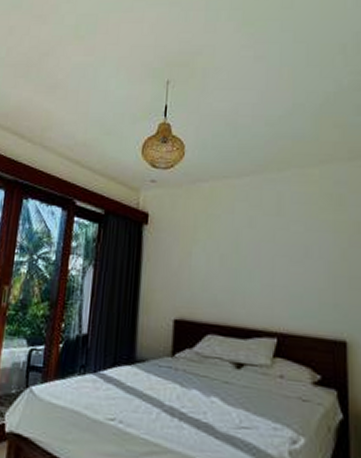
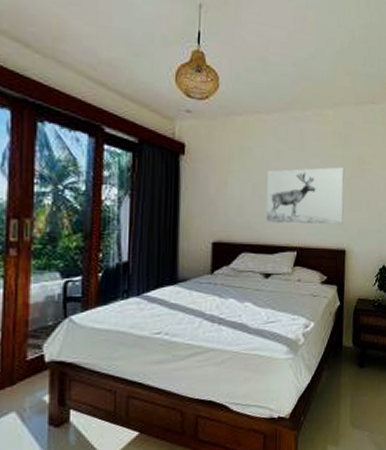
wall art: none [236,234,341,307] -> present [266,167,345,224]

